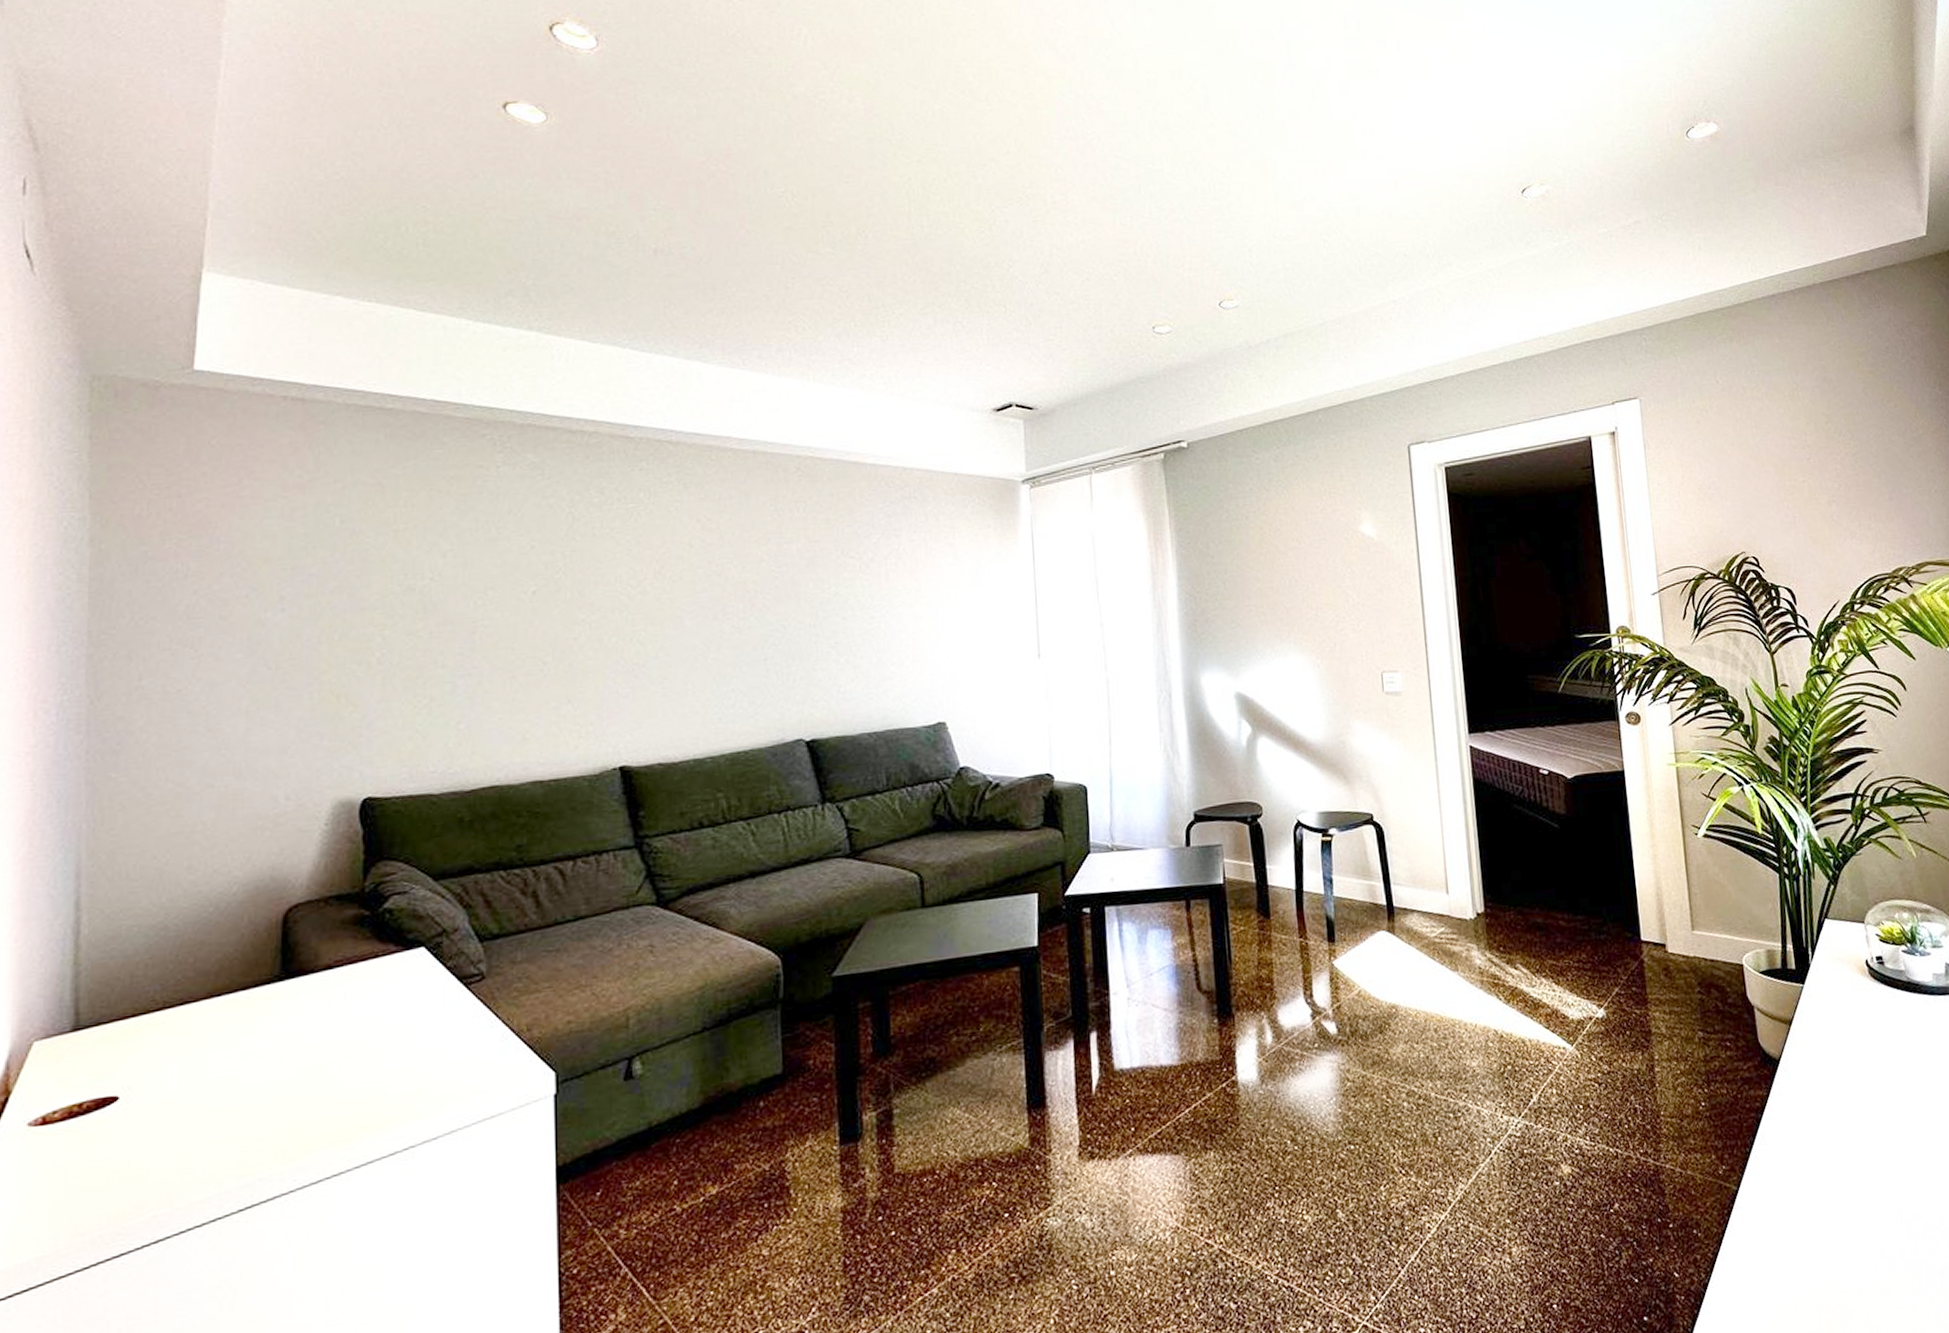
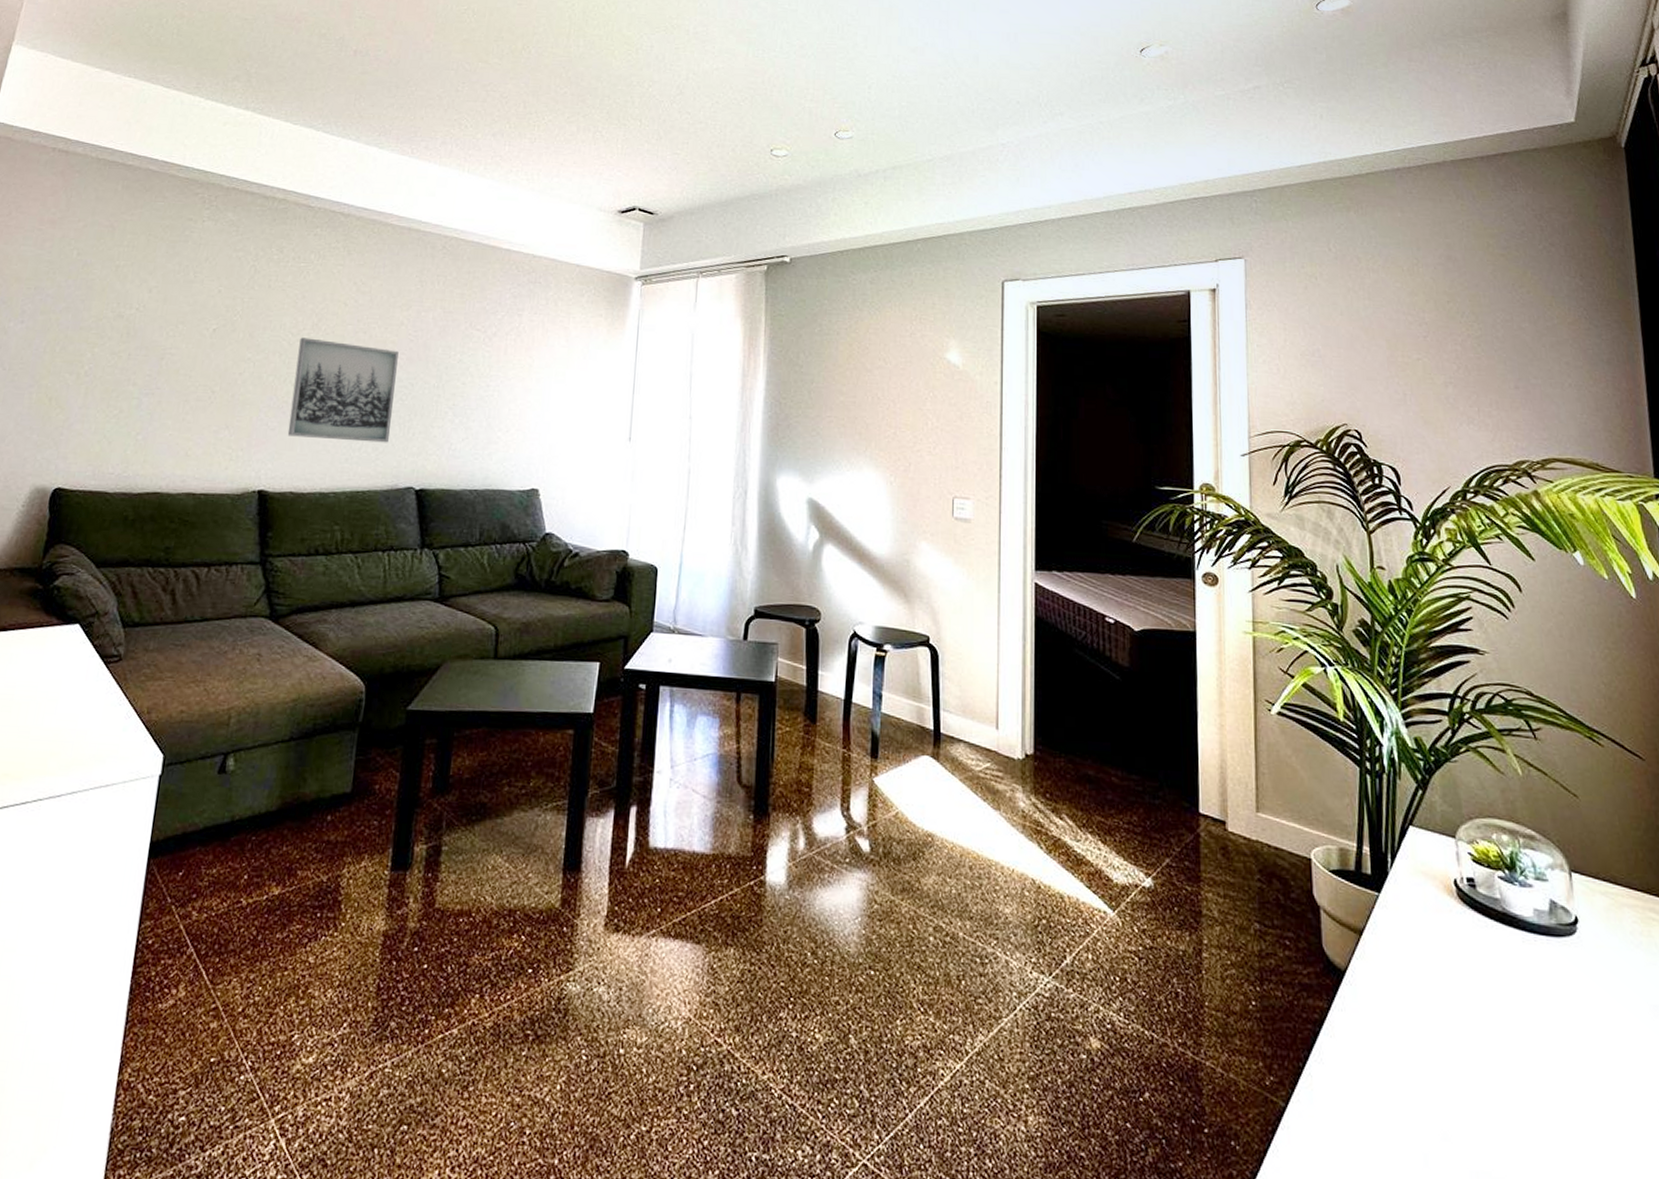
wall art: none [642,588,766,702] -> present [287,337,399,443]

